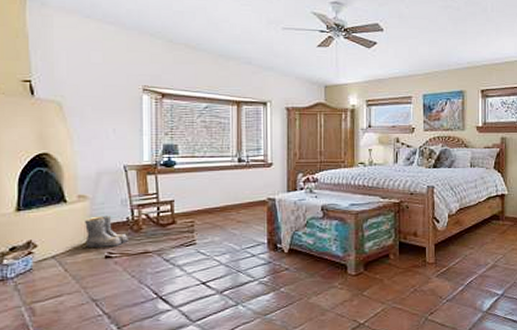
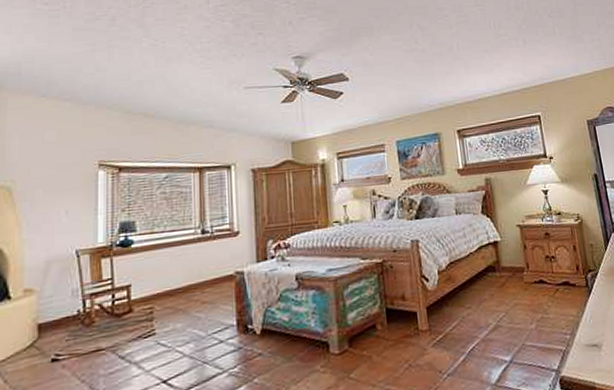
boots: present [85,215,128,248] -> none [30,310,79,351]

